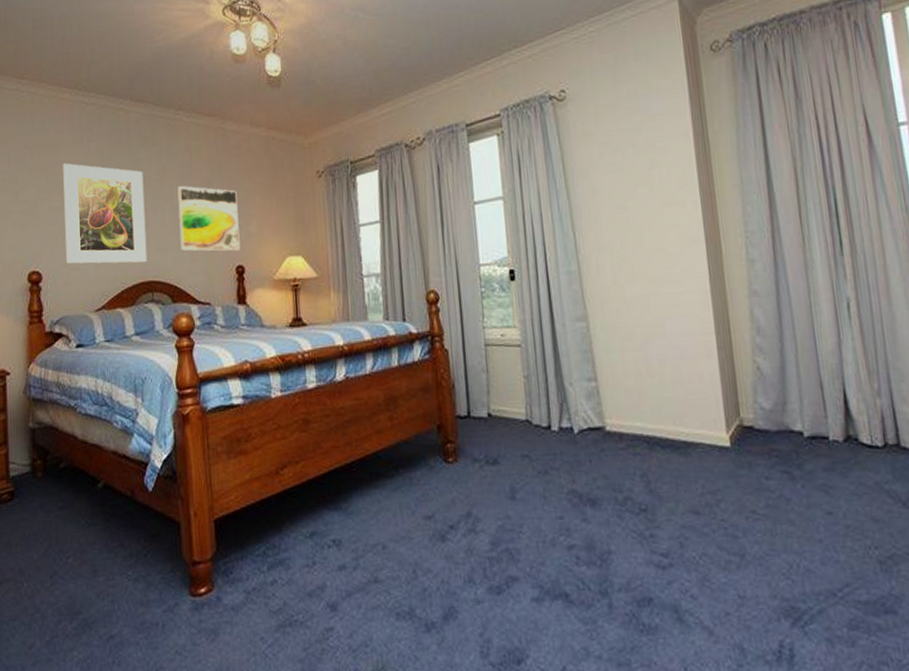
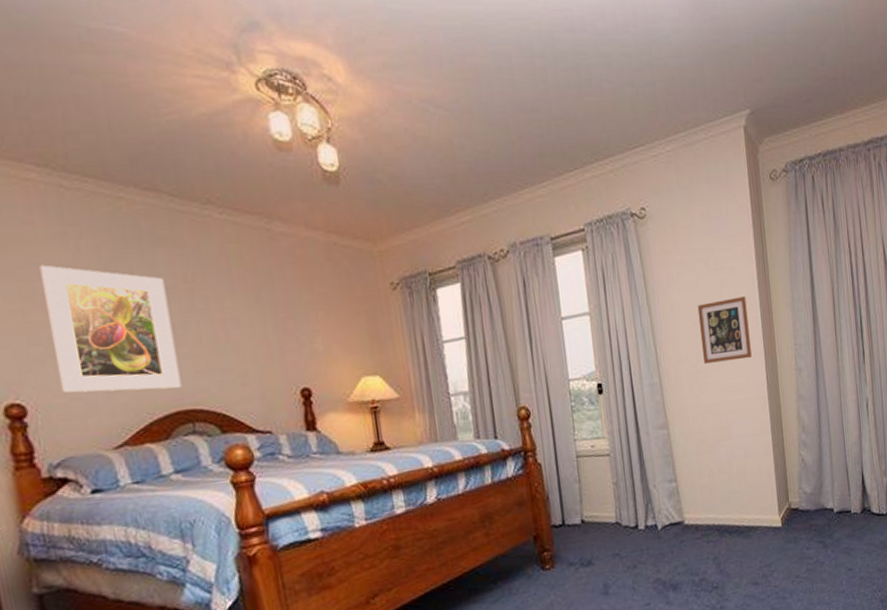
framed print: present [177,186,240,251] -> none [214,297,304,374]
picture frame: none [623,178,689,251] -> present [697,297,752,364]

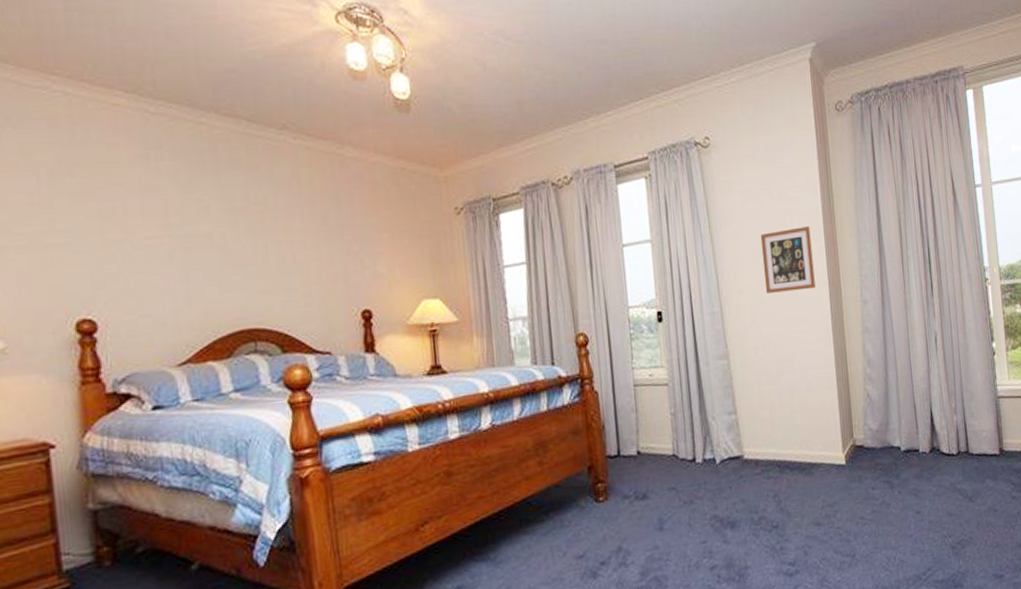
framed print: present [40,264,182,393] -> none [121,185,247,310]

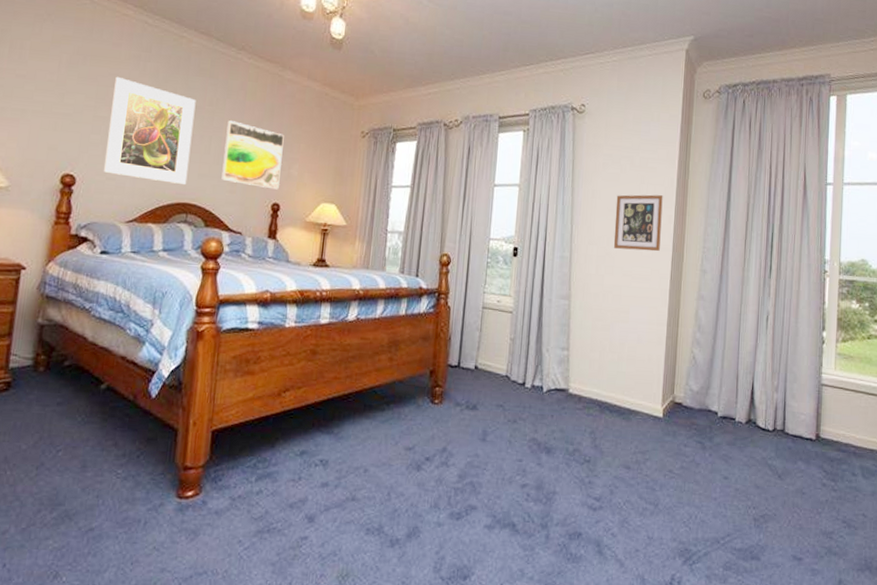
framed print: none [121,185,247,310] -> present [103,76,196,184]
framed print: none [283,219,366,294] -> present [221,120,284,190]

